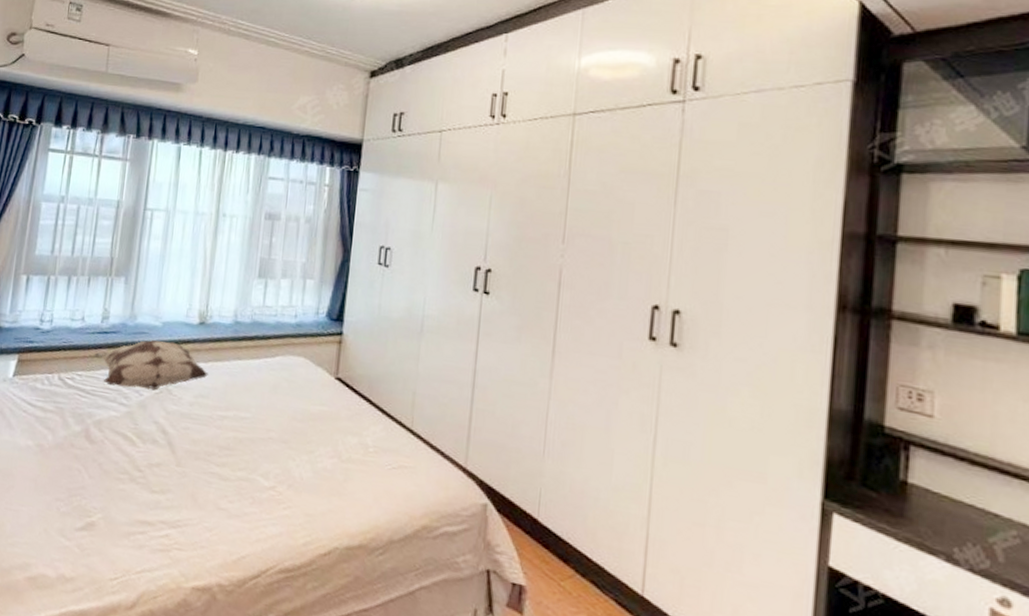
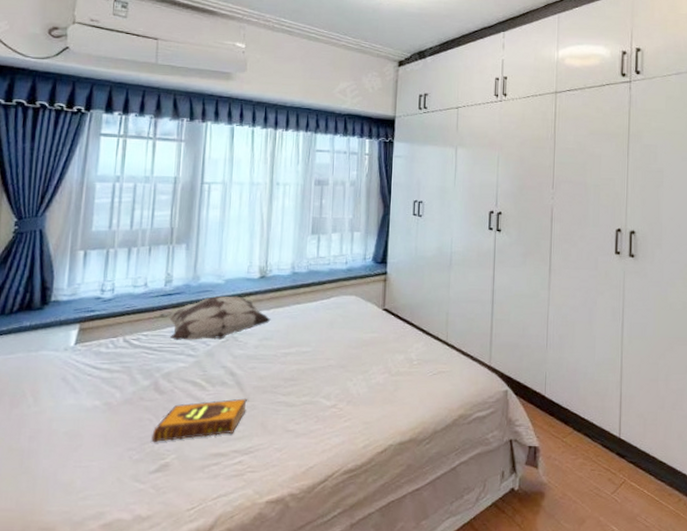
hardback book: none [79,457,178,501] -> present [151,398,247,443]

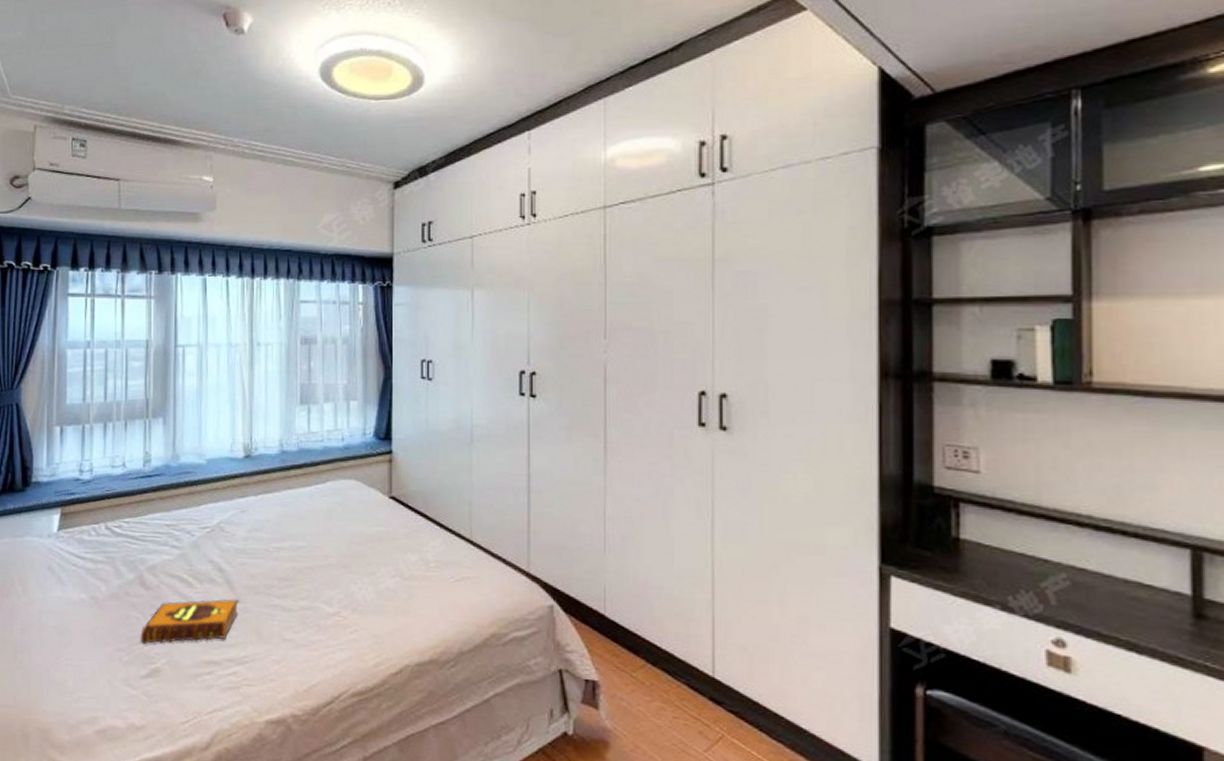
decorative pillow: present [160,296,271,341] -> none [140,478,260,530]

